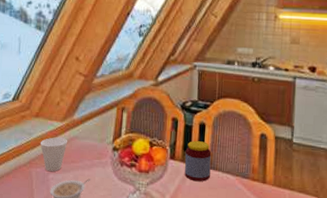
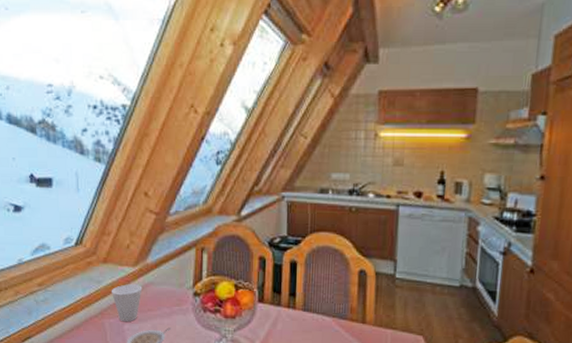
jar: present [185,141,212,181] -> none [275,281,305,325]

